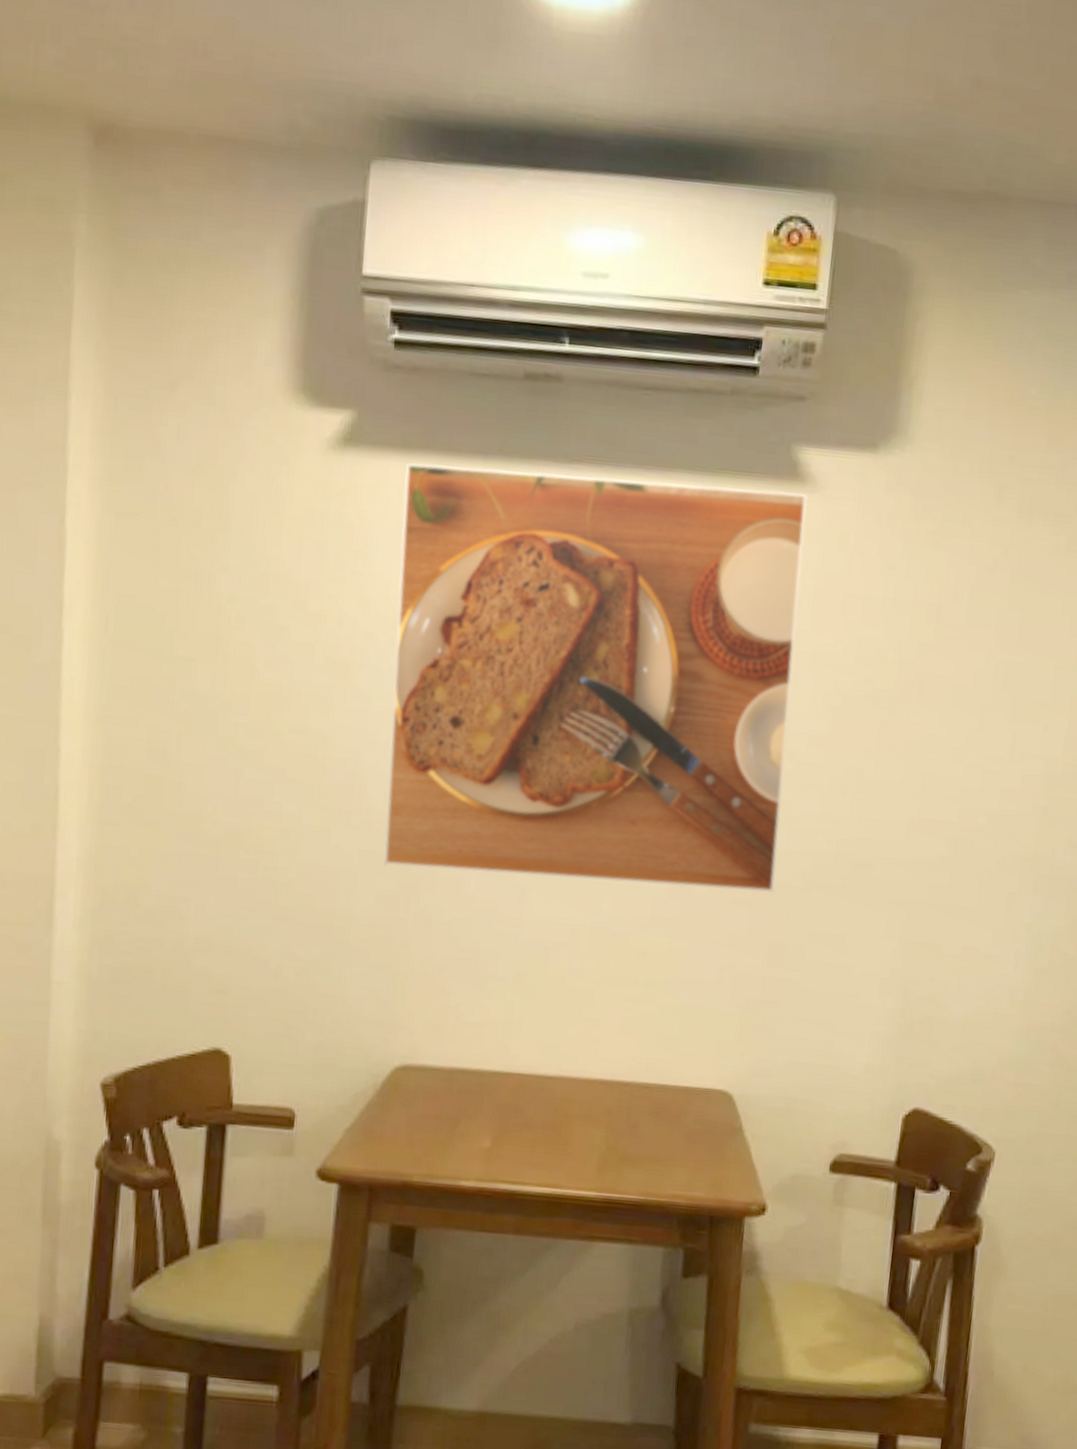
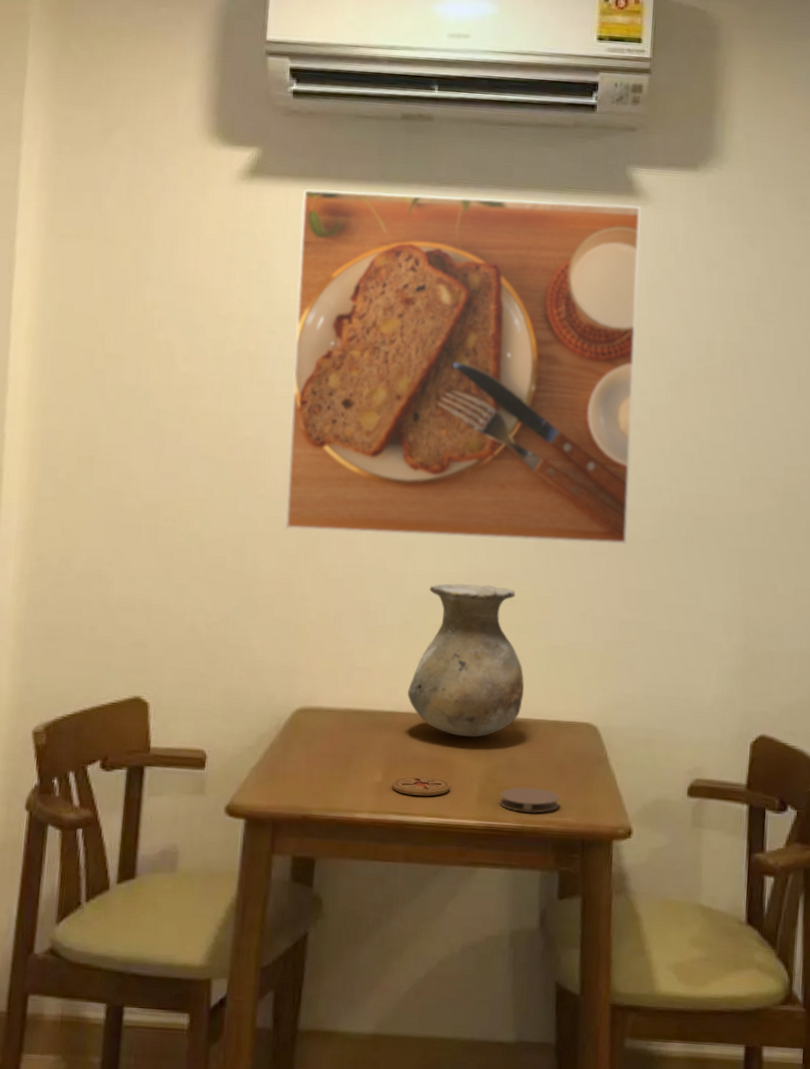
coaster: none [501,1142,567,1165] -> present [391,776,450,796]
vase: none [521,931,652,1103] -> present [408,583,525,737]
coaster: none [620,1157,688,1186] -> present [499,787,560,813]

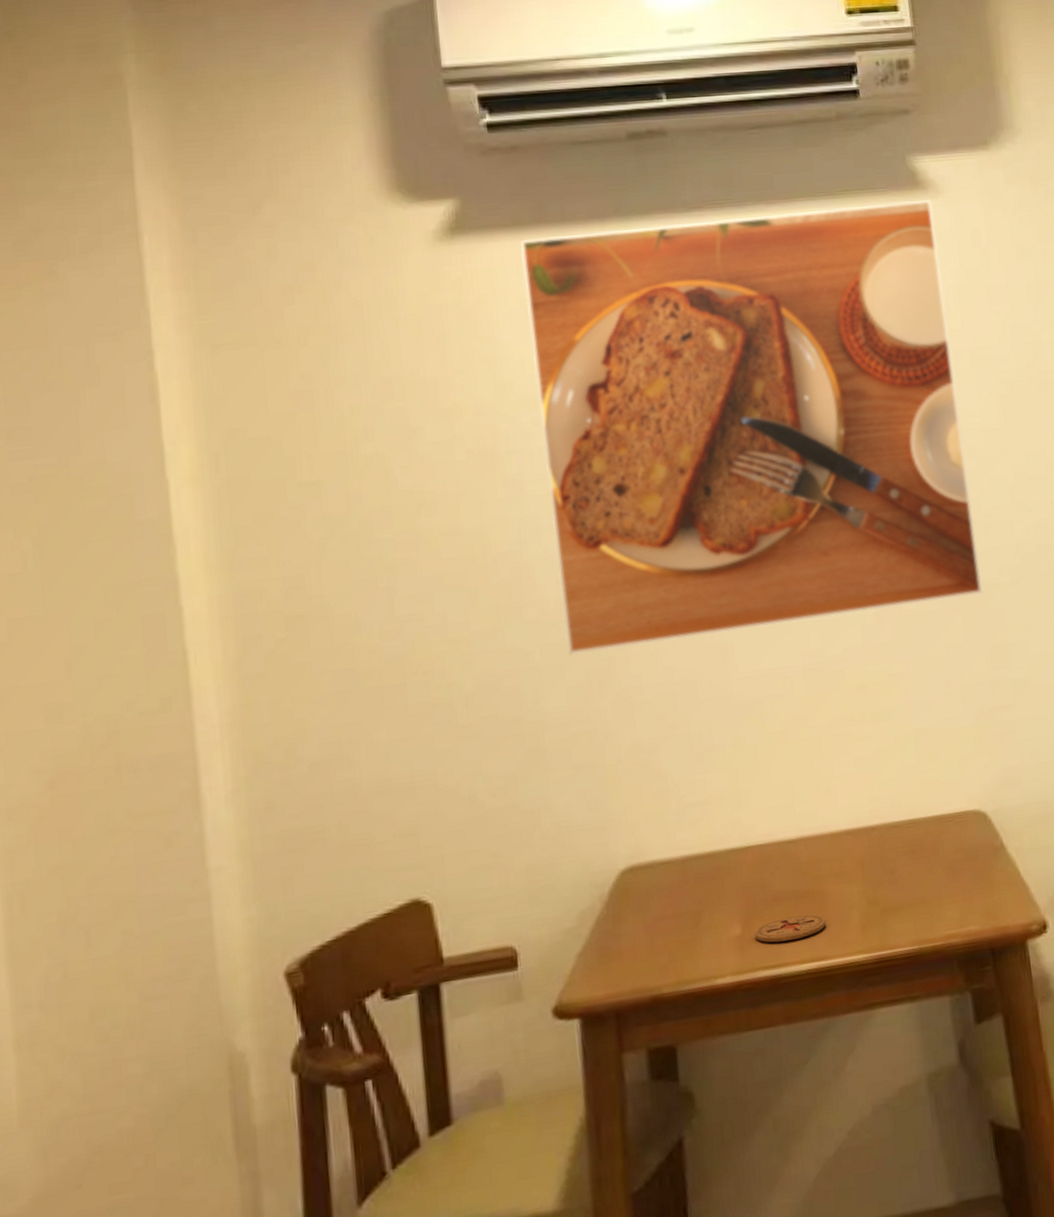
vase: present [408,583,525,737] -> none [754,672,895,860]
coaster: present [499,787,560,813] -> none [886,898,958,933]

